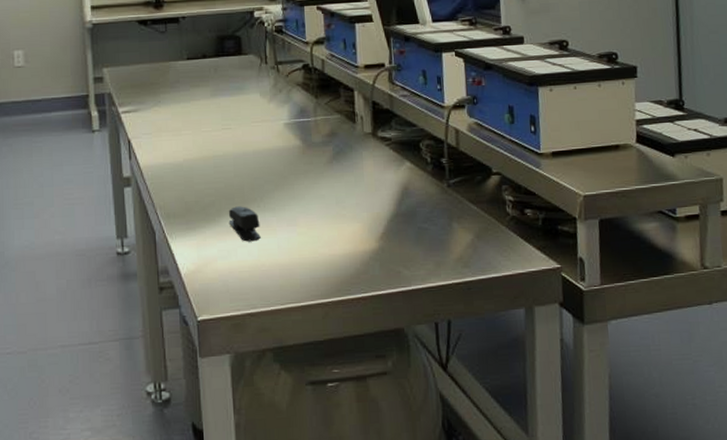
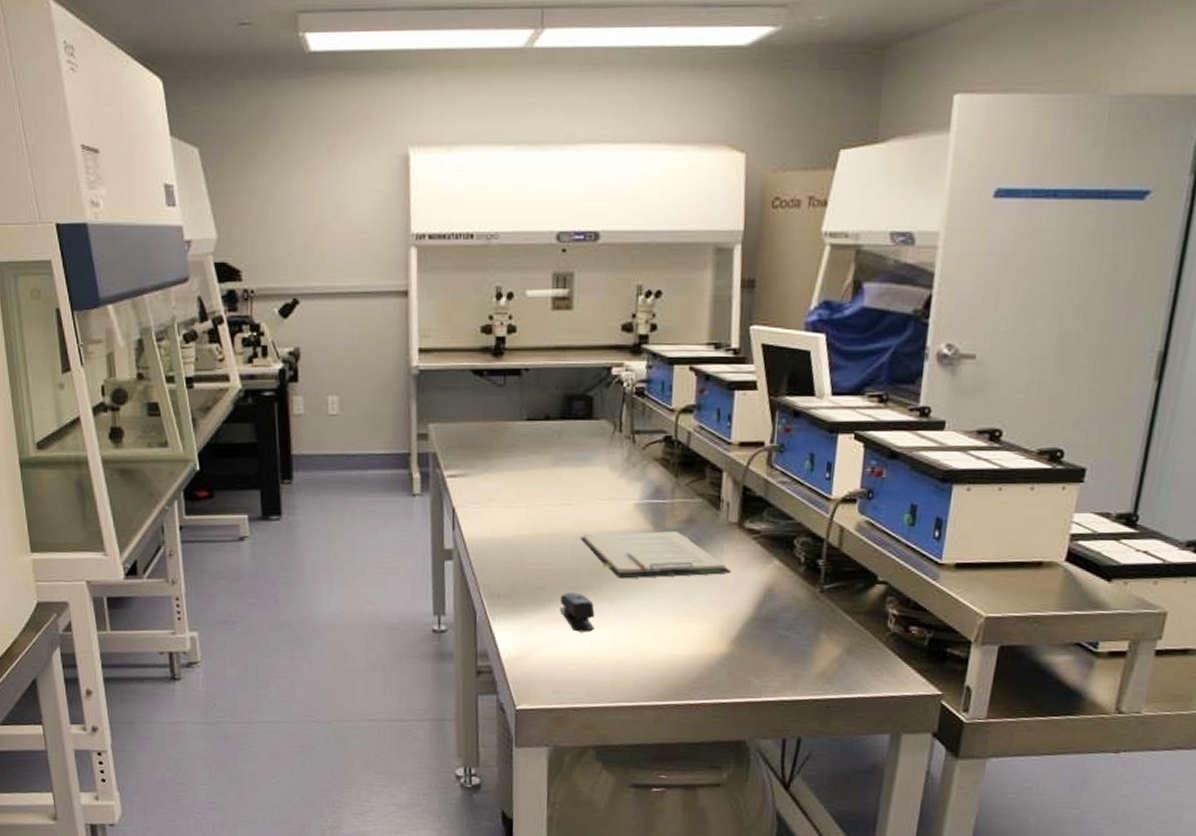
clipboard: none [240,145,372,190] -> present [579,531,731,579]

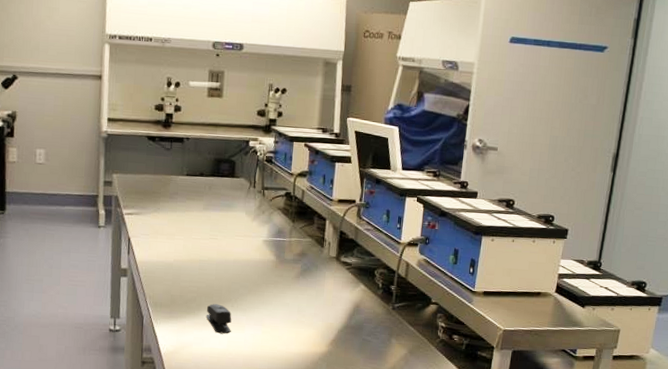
clipboard: present [579,531,731,579] -> none [222,261,331,295]

